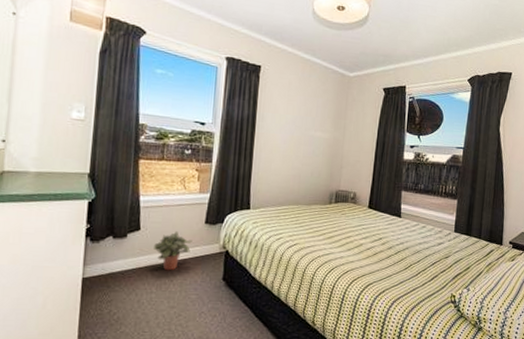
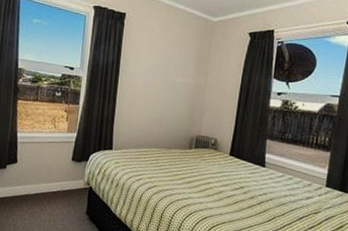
potted plant: present [154,231,193,271] -> none [28,166,61,201]

